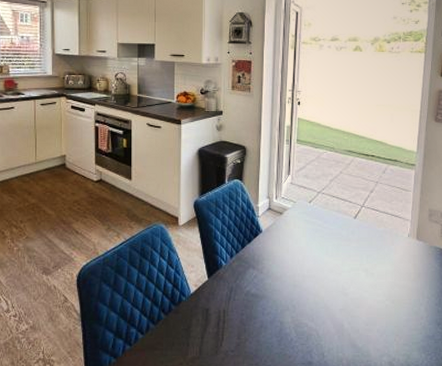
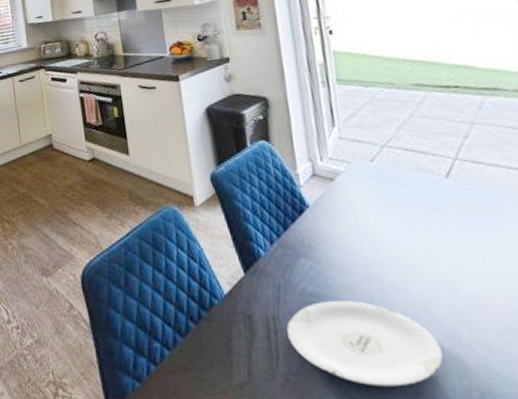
plate: none [232,300,330,359] -> present [287,301,444,387]

